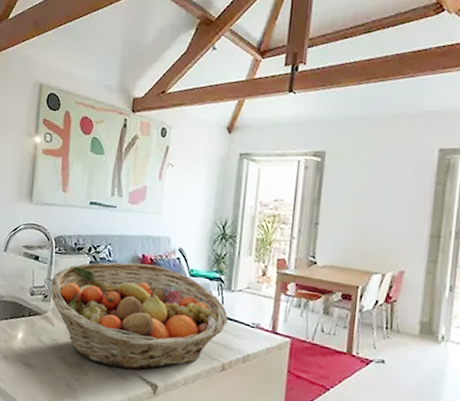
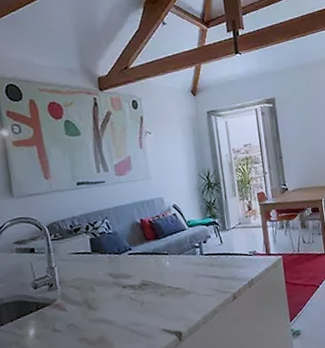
fruit basket: present [50,262,228,370] -> none [53,225,230,333]

